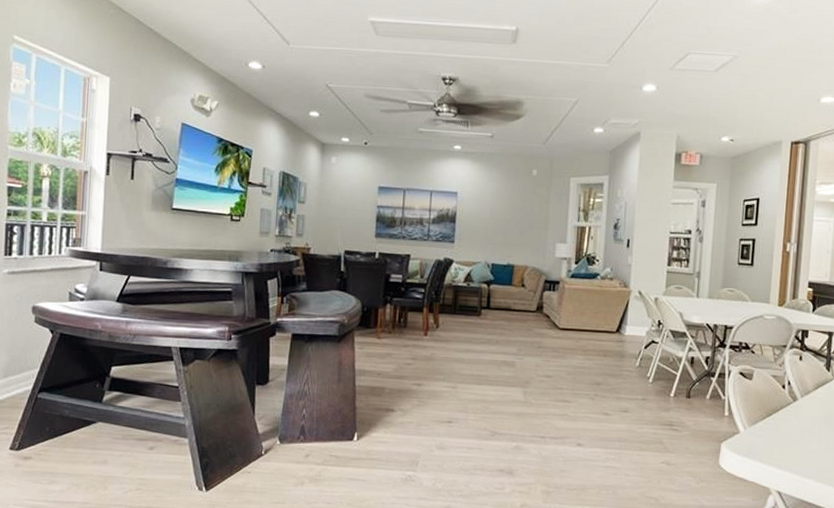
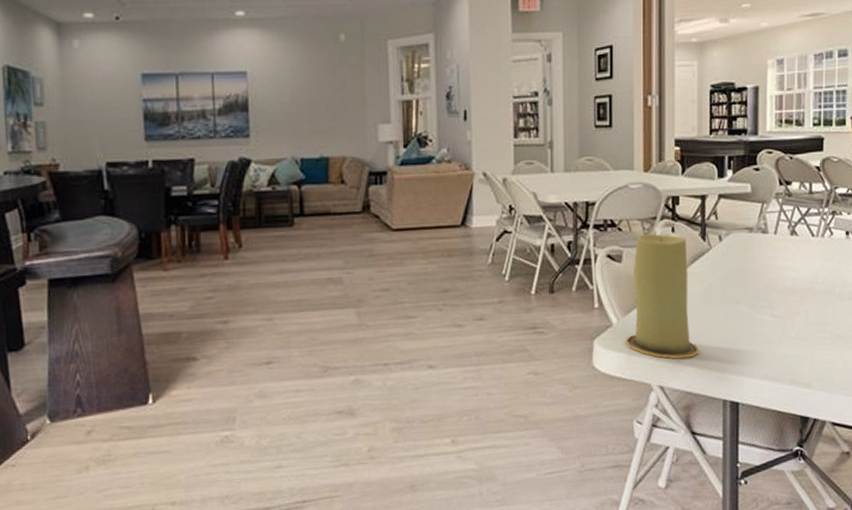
candle: none [749,358,817,471] -> present [625,233,700,359]

